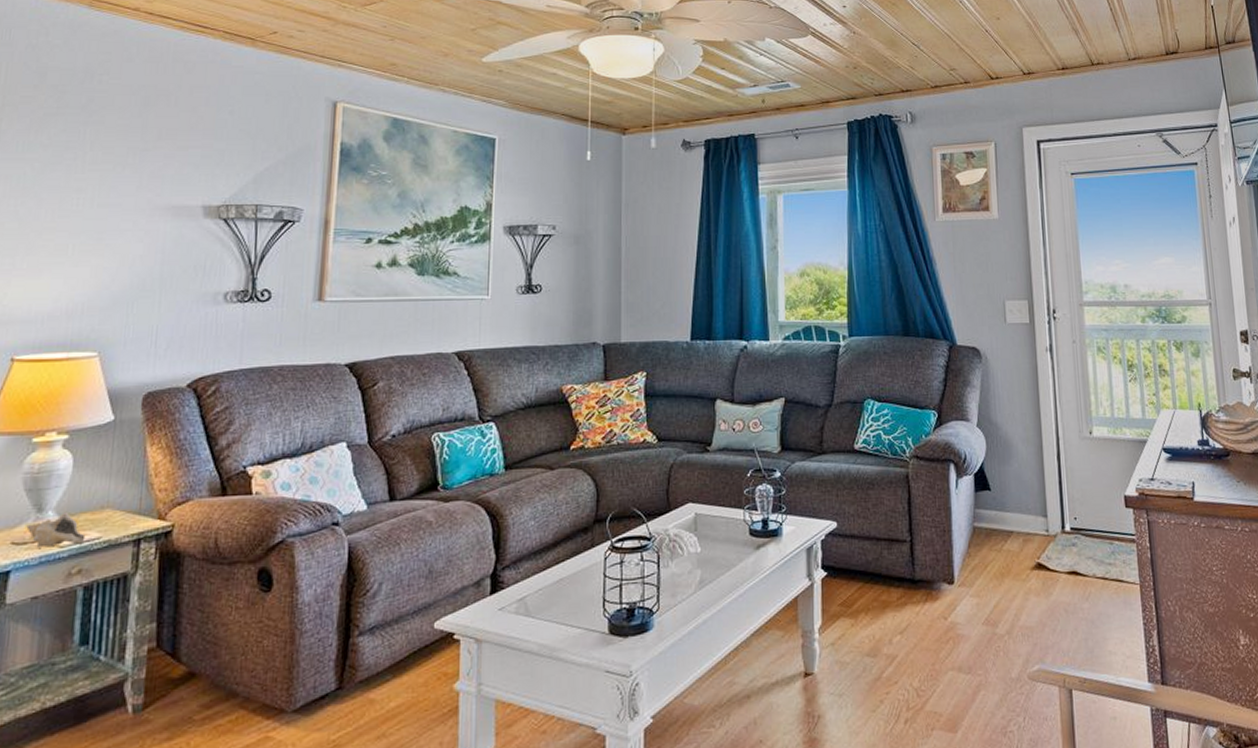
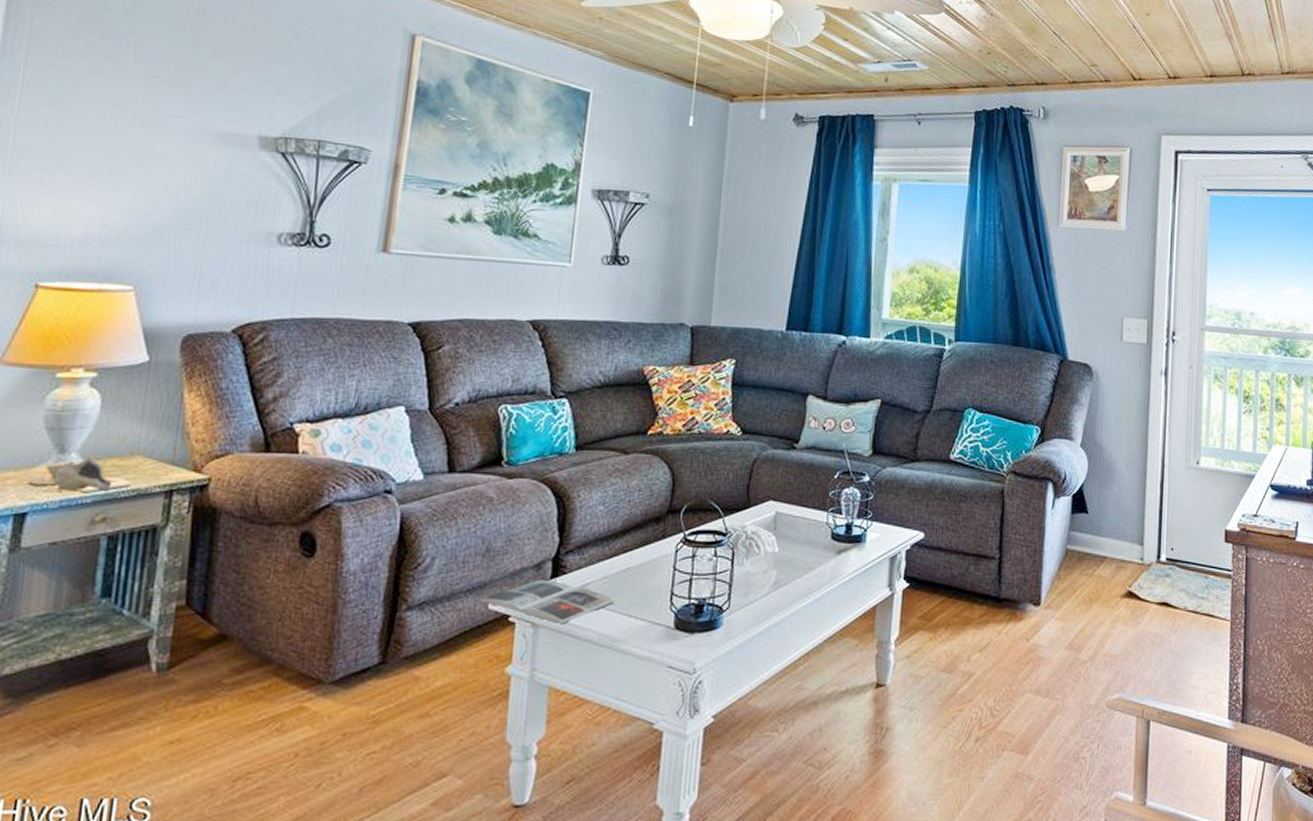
magazine: none [425,595,552,639] -> present [479,579,615,625]

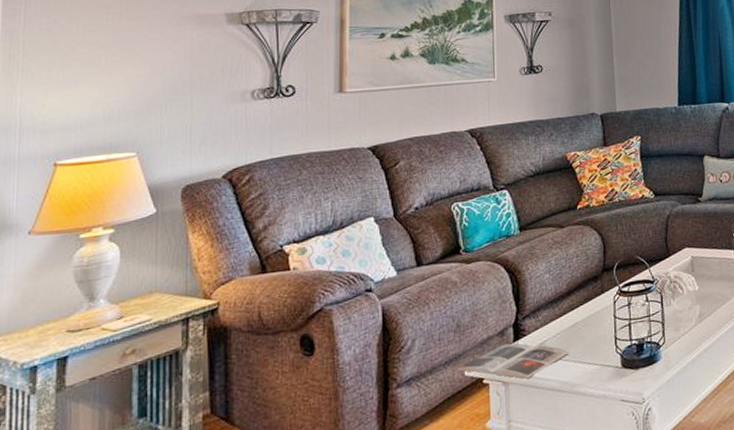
seashell: present [46,454,112,491] -> none [80,298,137,334]

